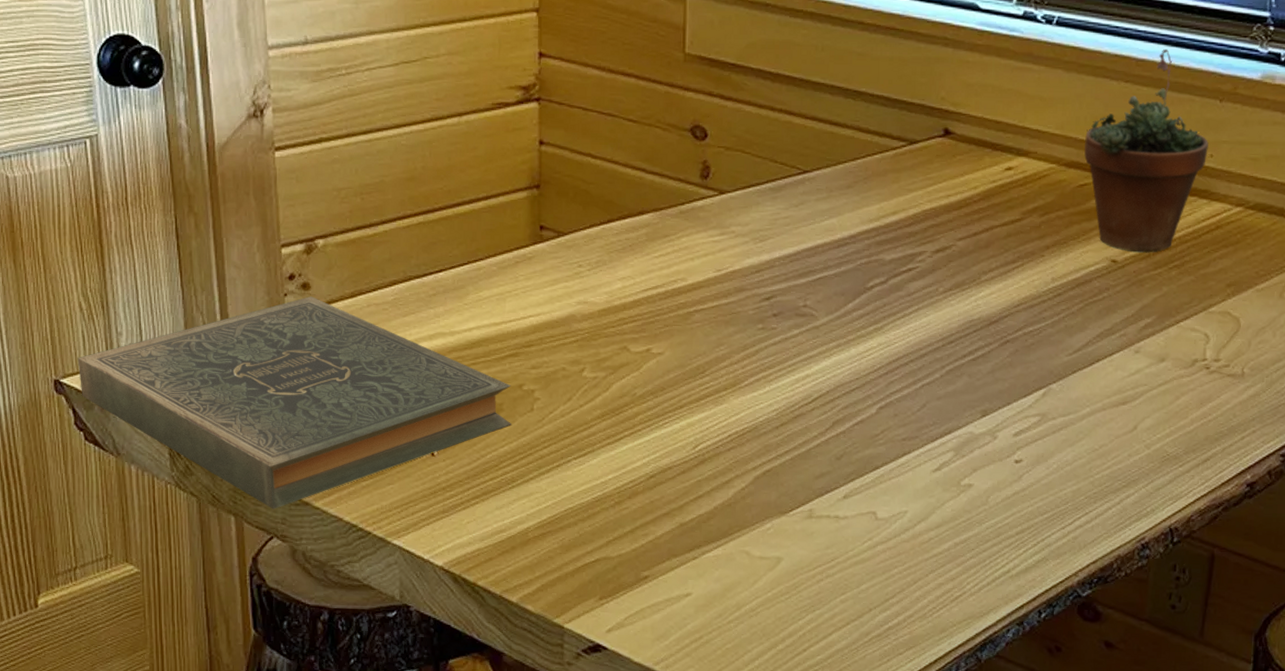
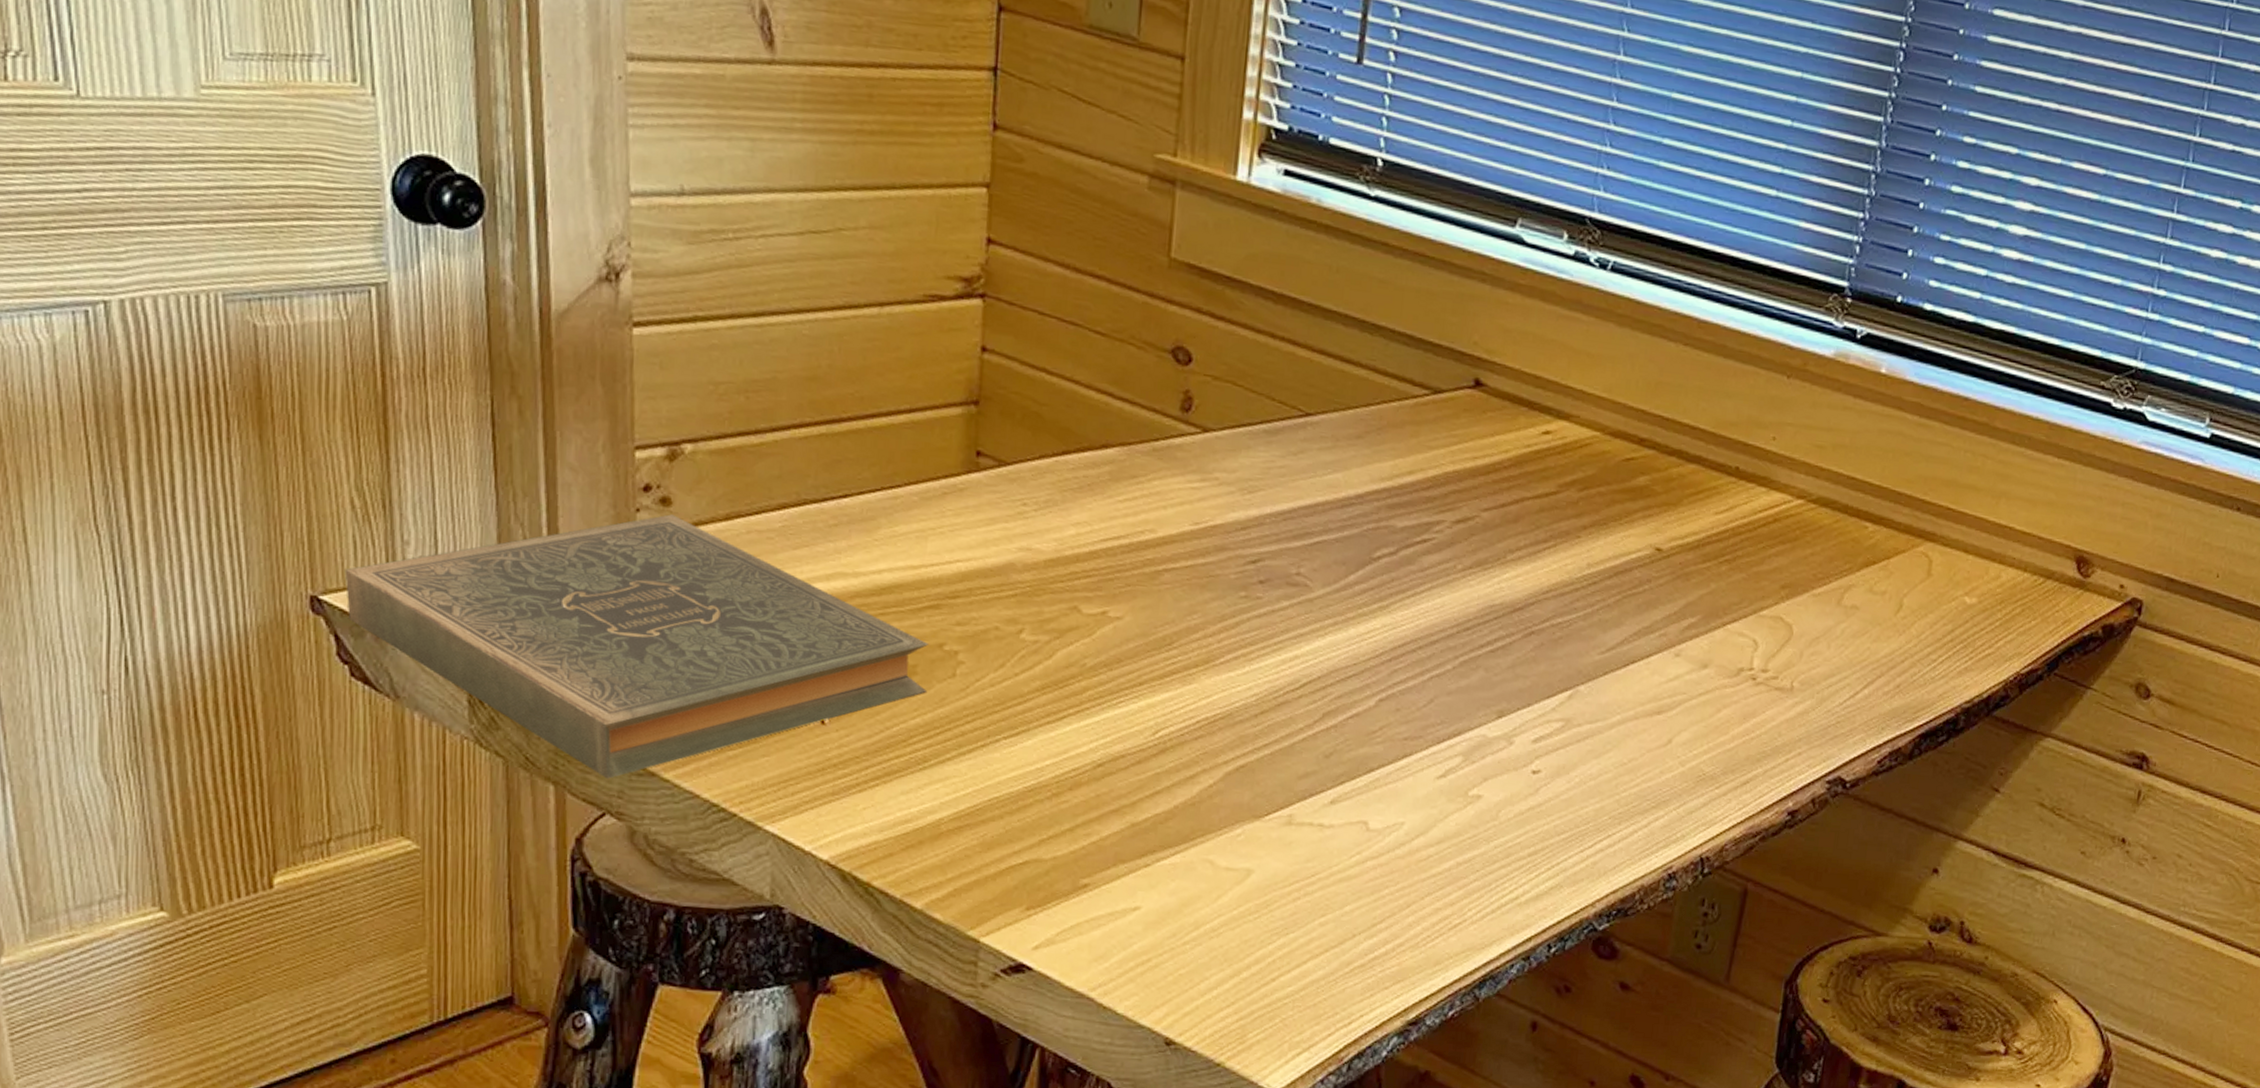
succulent plant: present [1084,48,1209,253] -> none [1633,311,1772,543]

